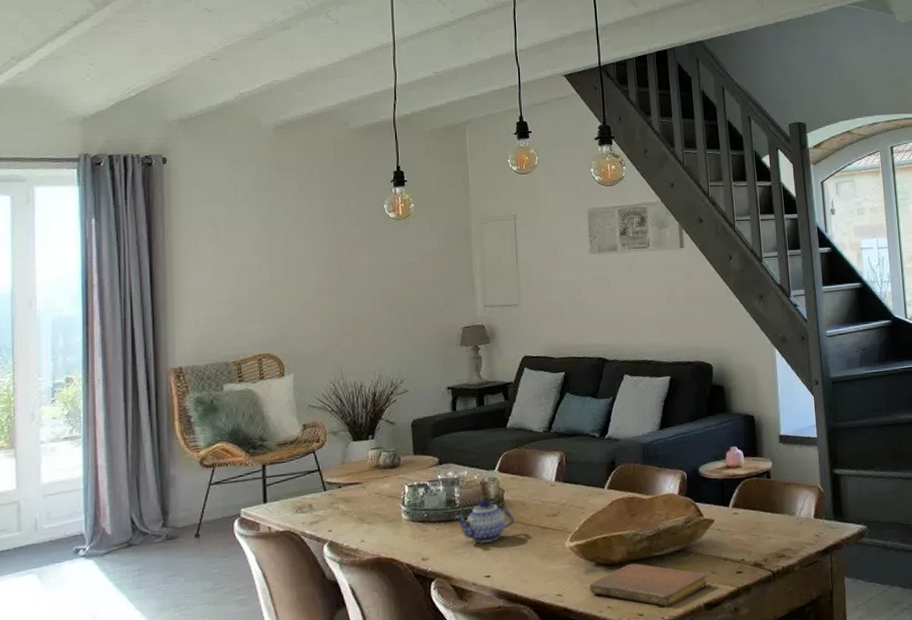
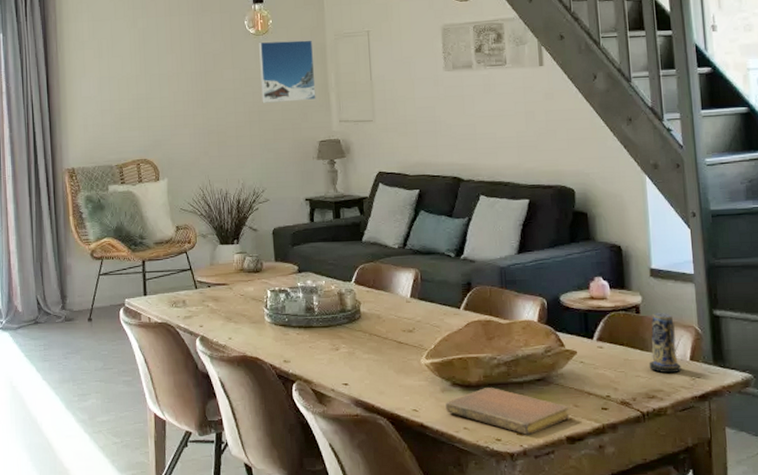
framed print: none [399,224,460,290] -> present [259,40,316,103]
teapot: present [455,499,515,543] -> none [314,310,371,352]
candle: none [778,475,807,533] -> present [648,313,682,374]

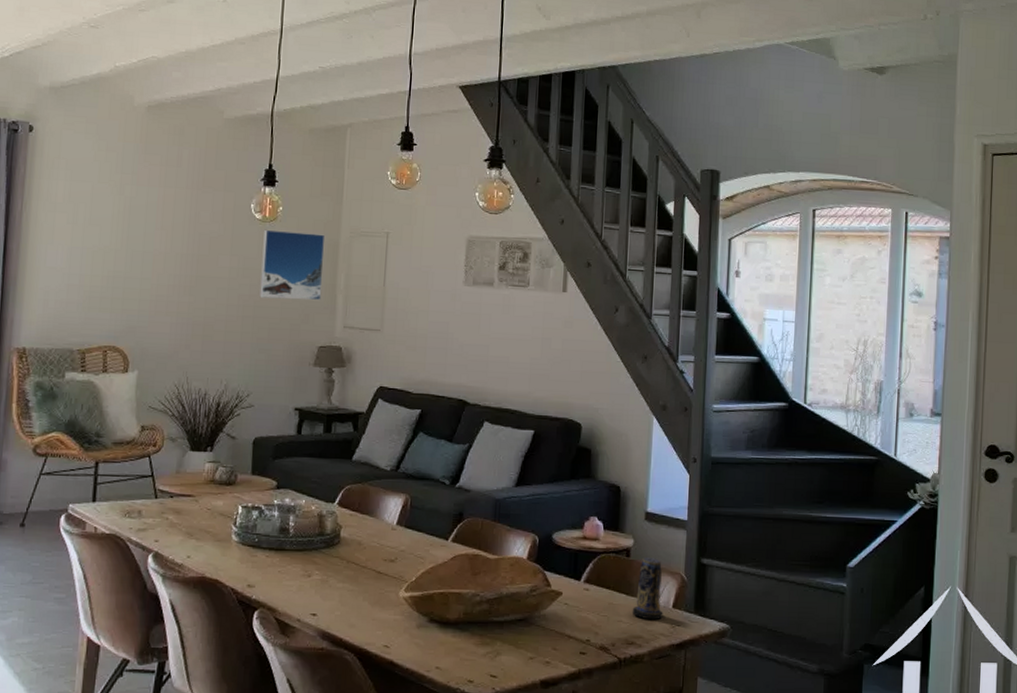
notebook: present [446,388,569,435] -> none [419,626,546,677]

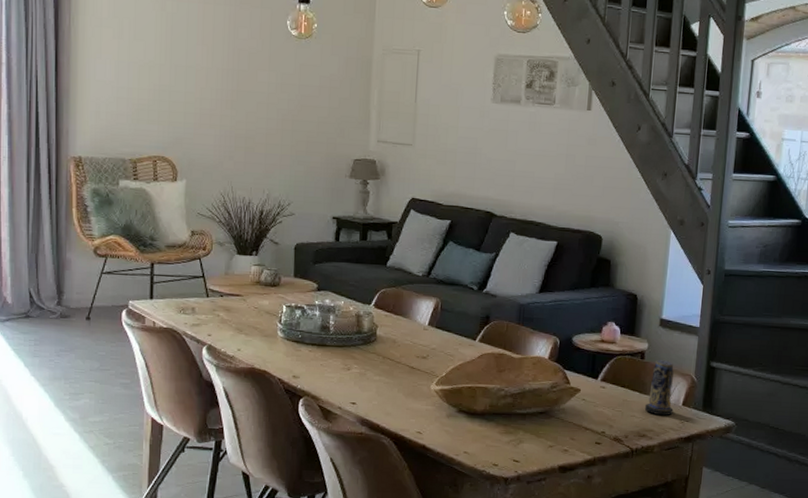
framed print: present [259,229,326,301] -> none [297,46,359,116]

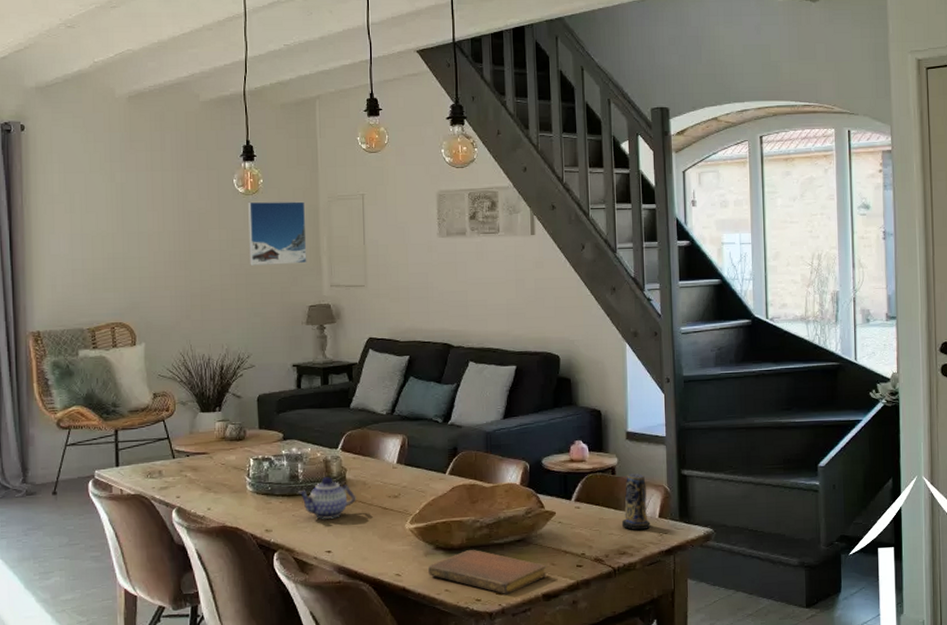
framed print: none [297,46,359,116] -> present [248,201,307,266]
teapot: none [328,331,385,372] -> present [298,477,356,519]
notebook: none [449,416,565,462] -> present [428,550,546,594]

